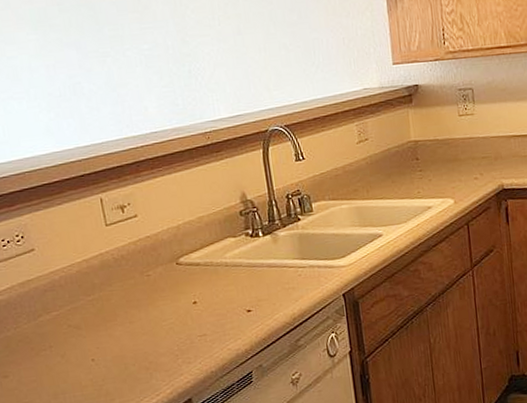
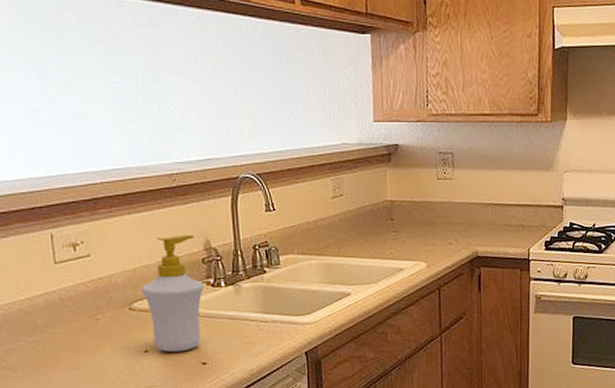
soap bottle: none [185,189,244,302] -> present [141,234,205,353]

